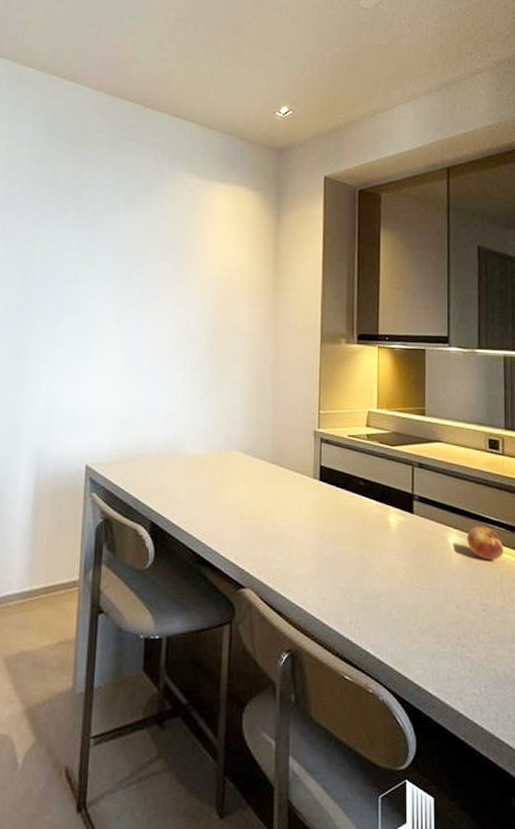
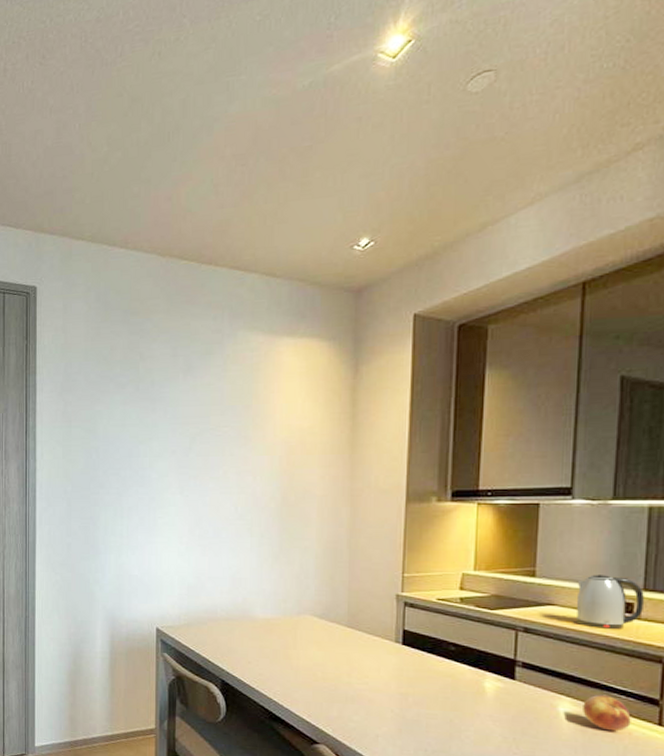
kettle: none [456,414,506,465] -> present [577,574,644,630]

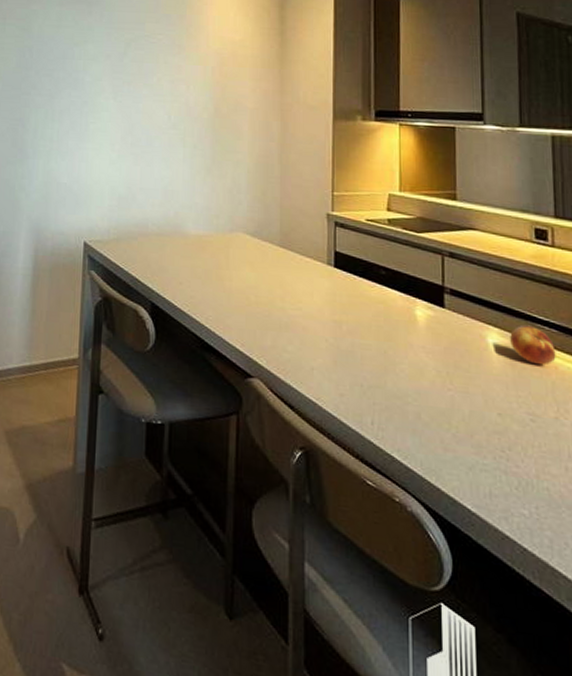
kettle: present [577,574,644,630] -> none [494,200,556,258]

